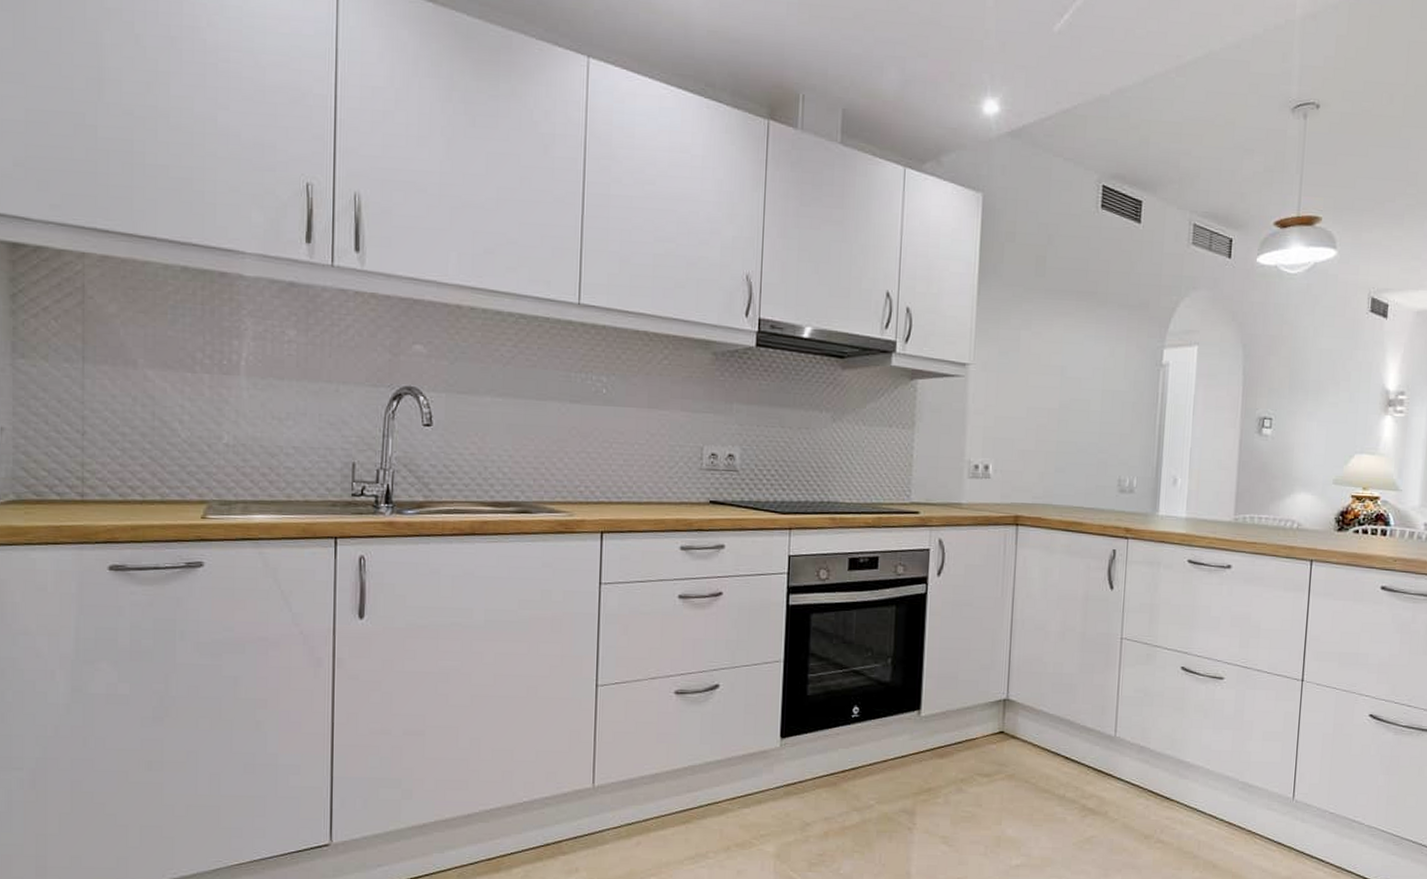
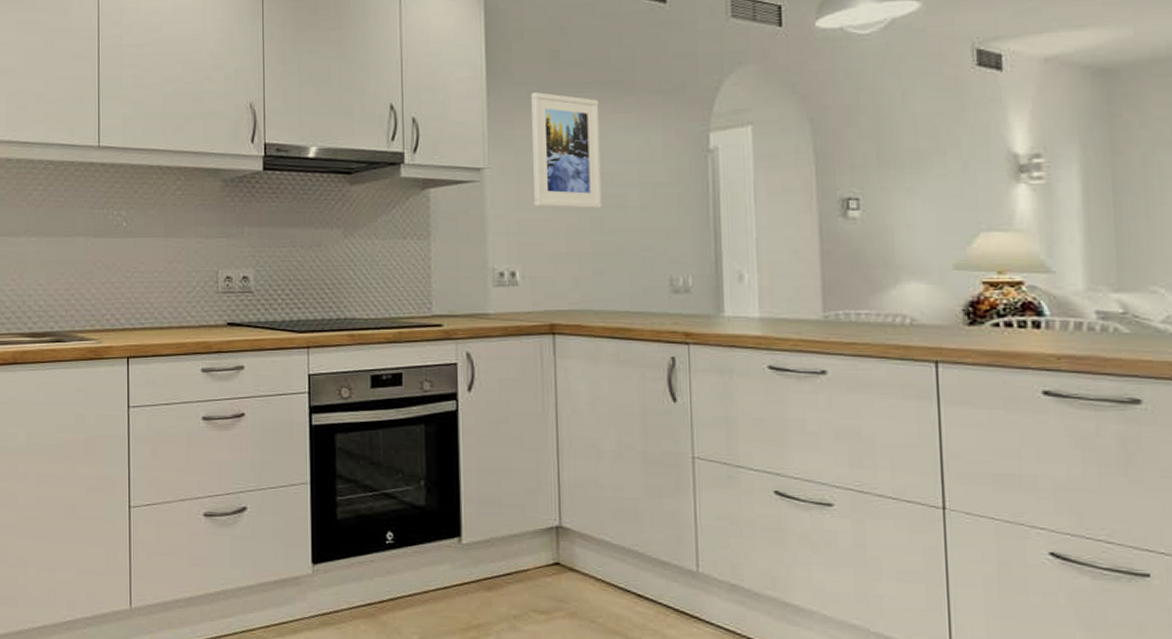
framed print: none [1010,295,1075,412] -> present [530,92,602,209]

